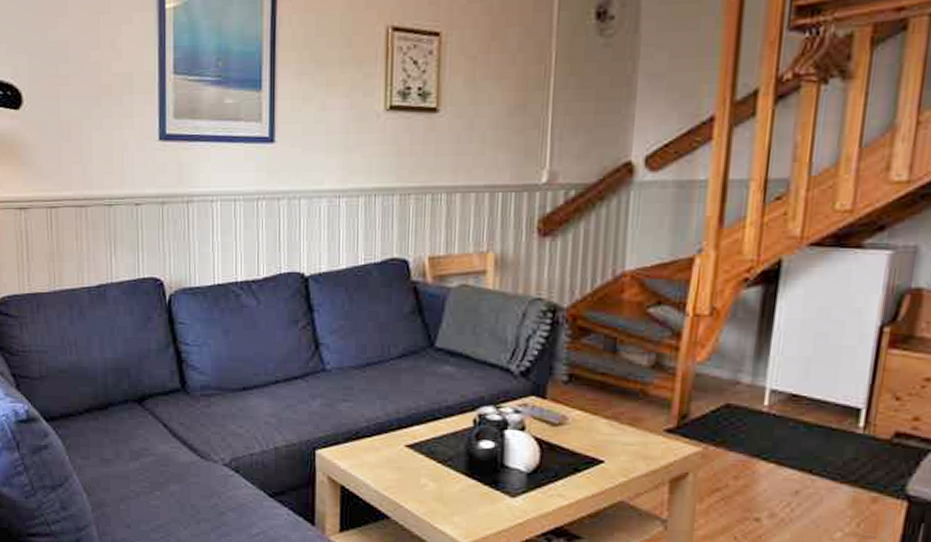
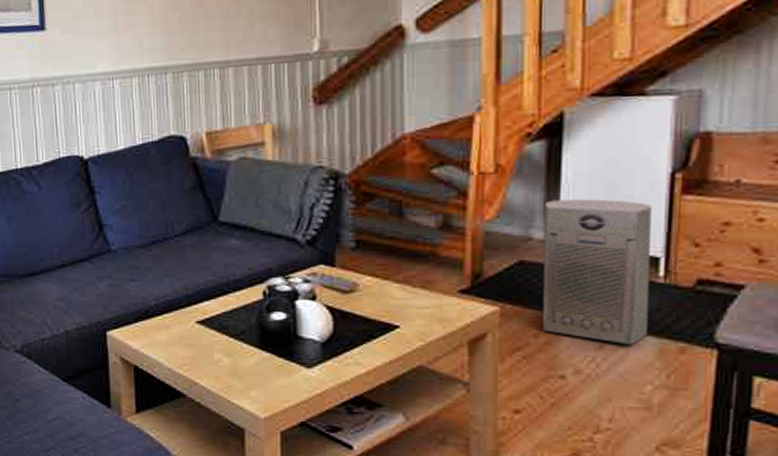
air purifier: none [743,346,858,493] -> present [543,199,651,346]

